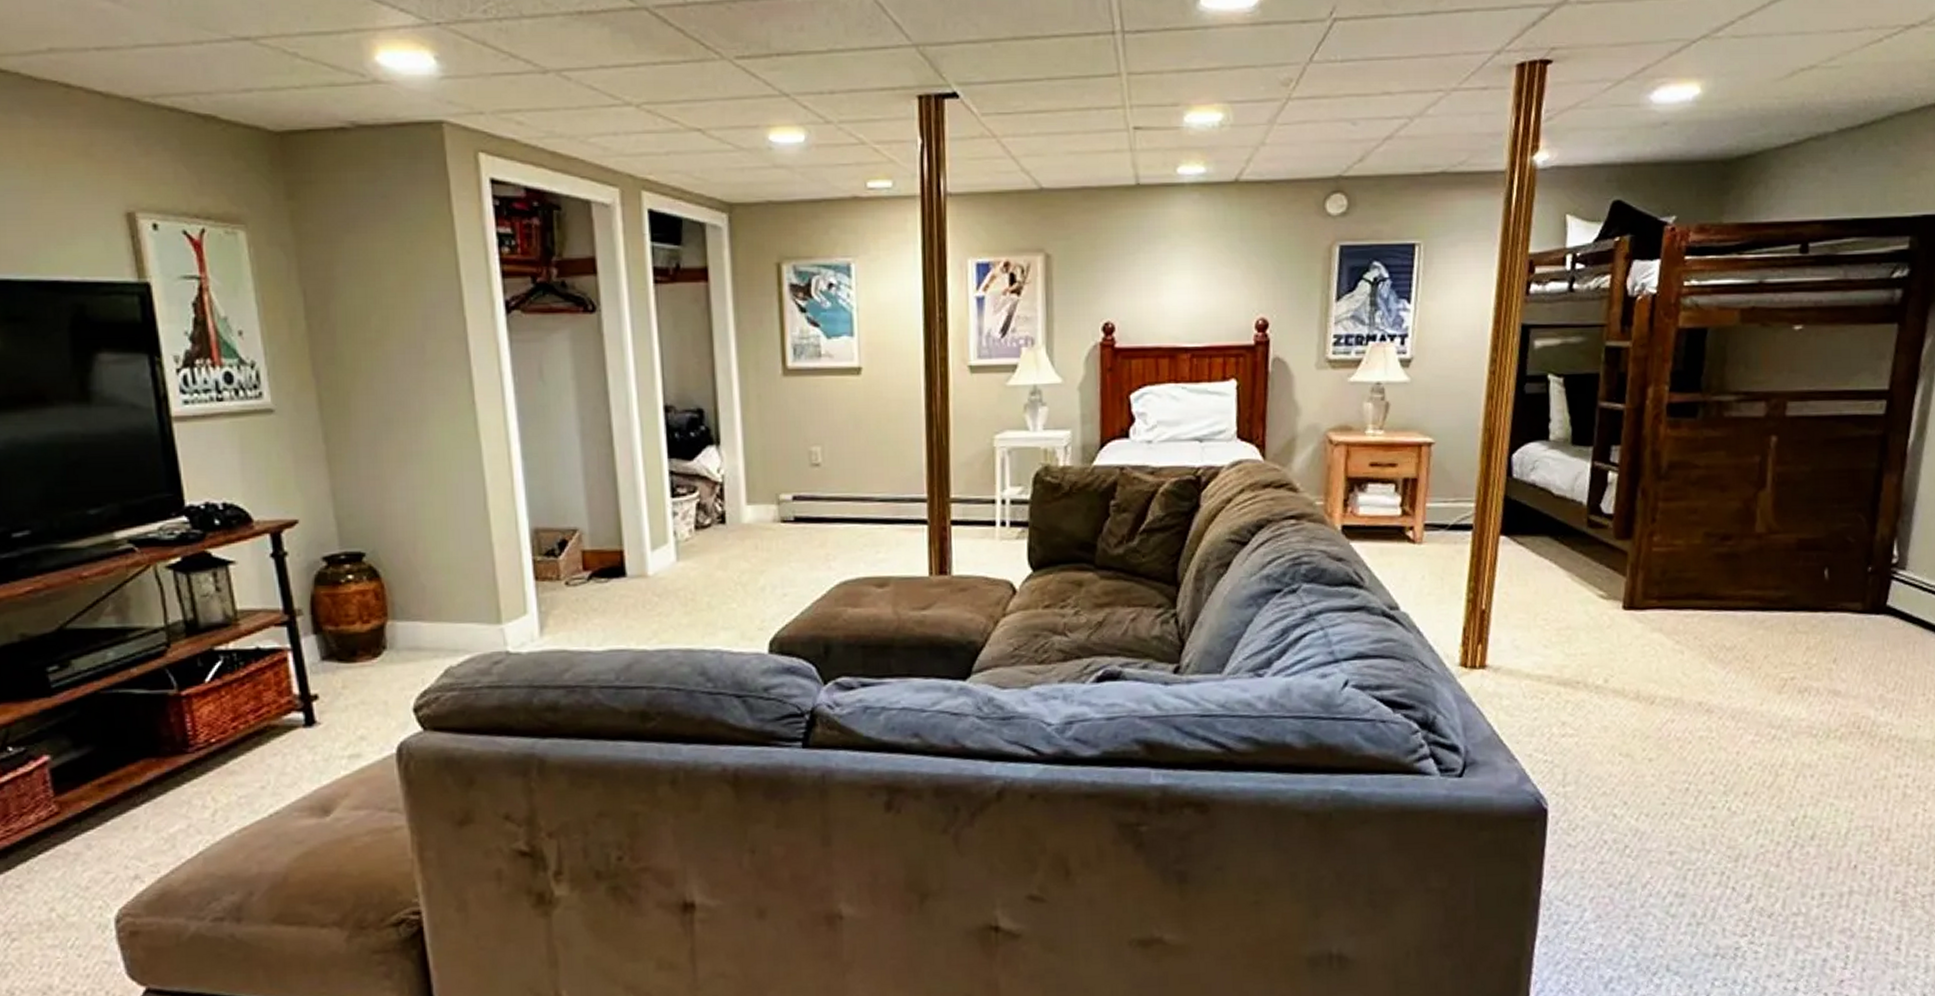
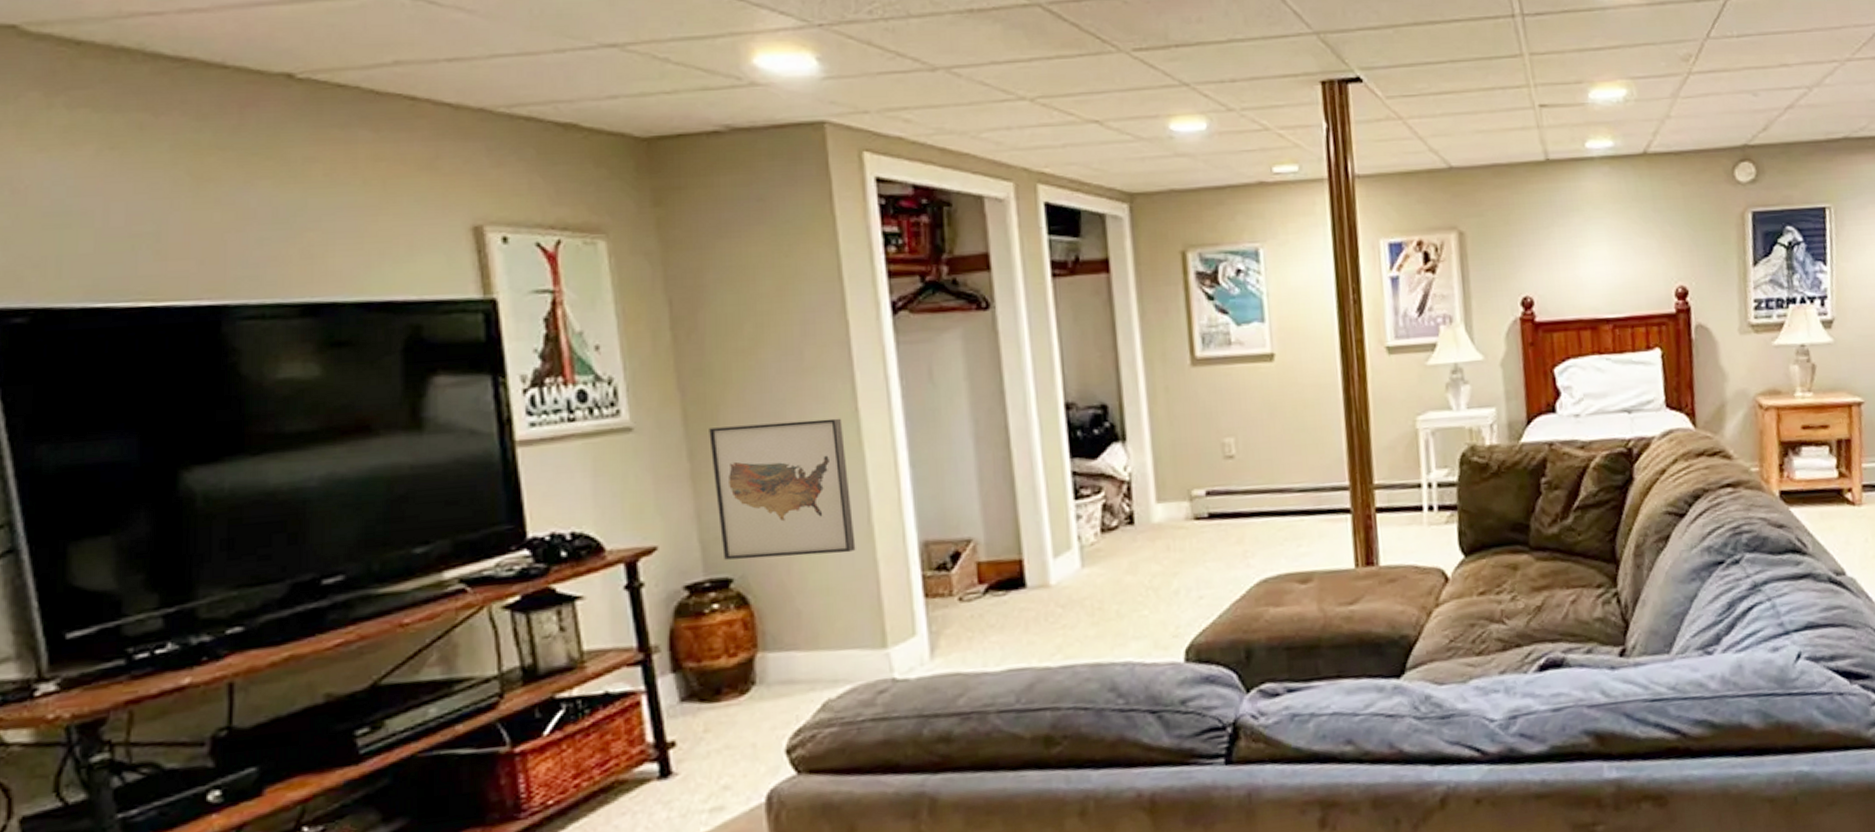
wall art: none [341,410,474,536] -> present [709,418,856,560]

